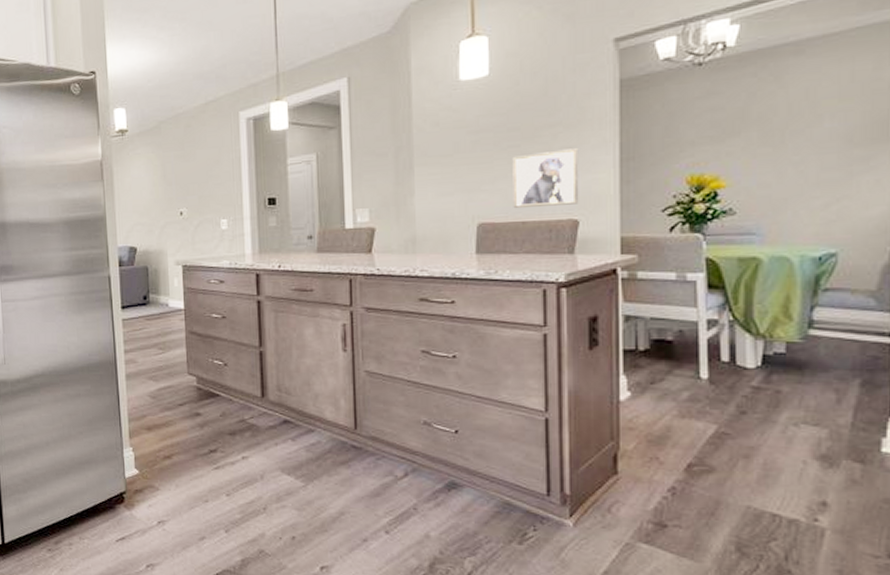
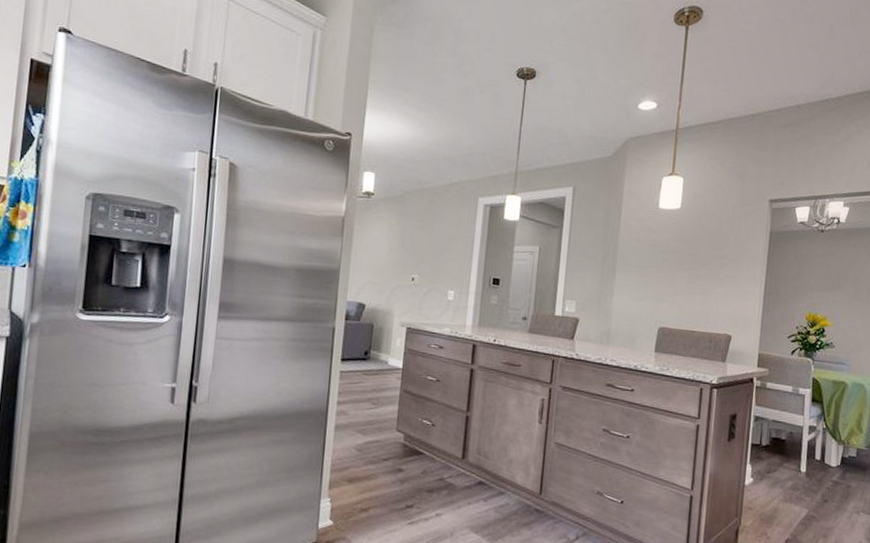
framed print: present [512,148,579,208] -> none [686,277,737,323]

